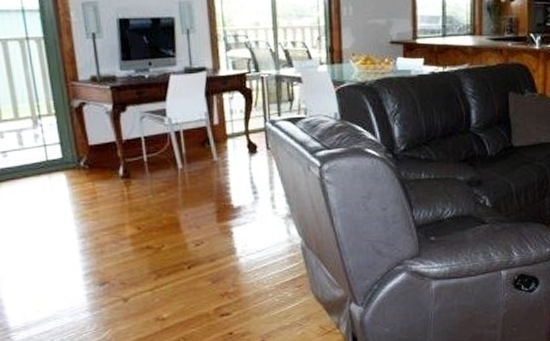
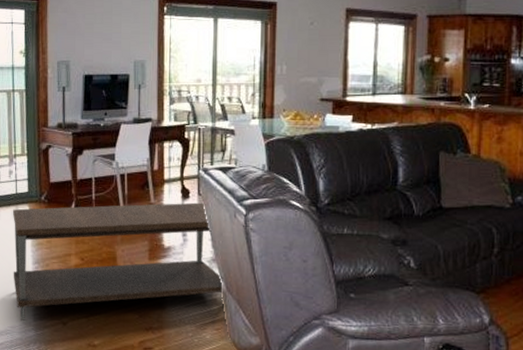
coffee table: none [45,157,301,304] -> present [13,202,223,322]

